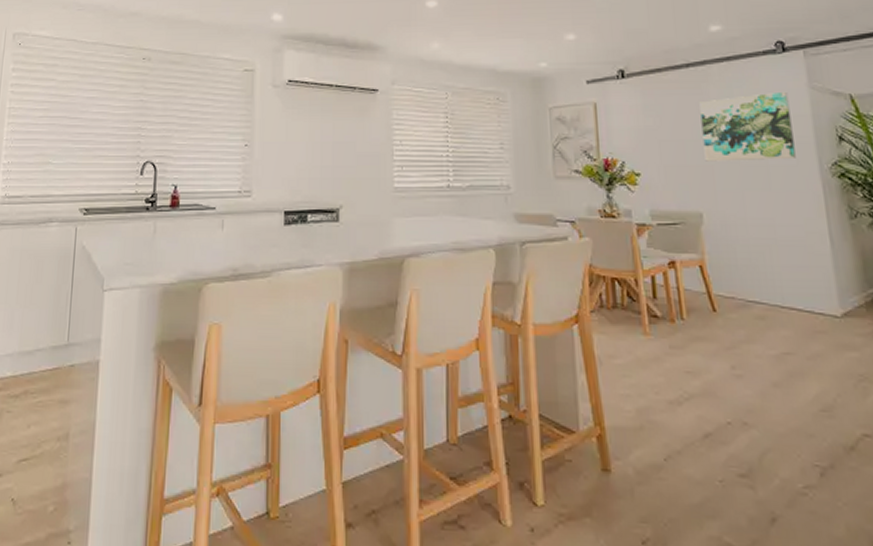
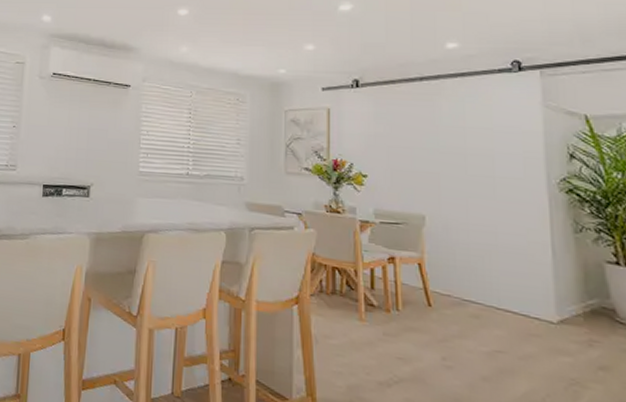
wall art: present [699,91,796,162] -> none [430,108,523,173]

